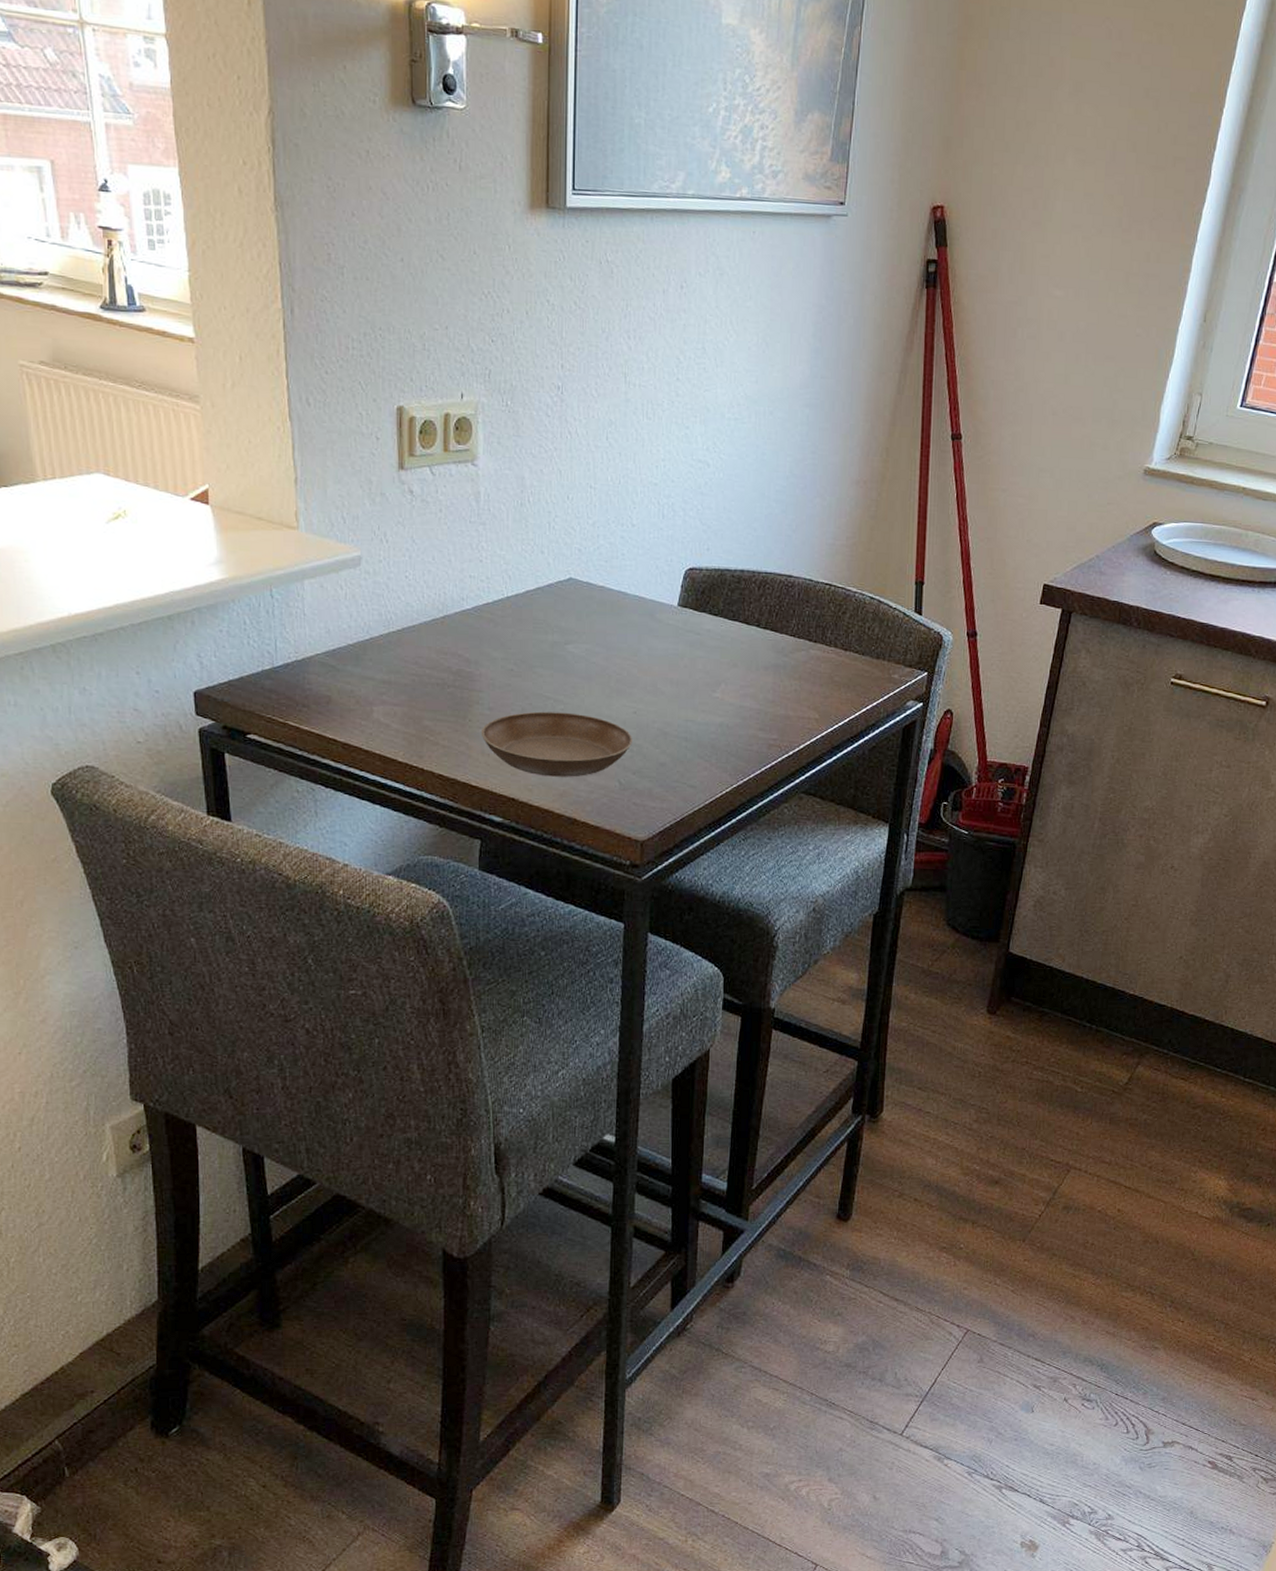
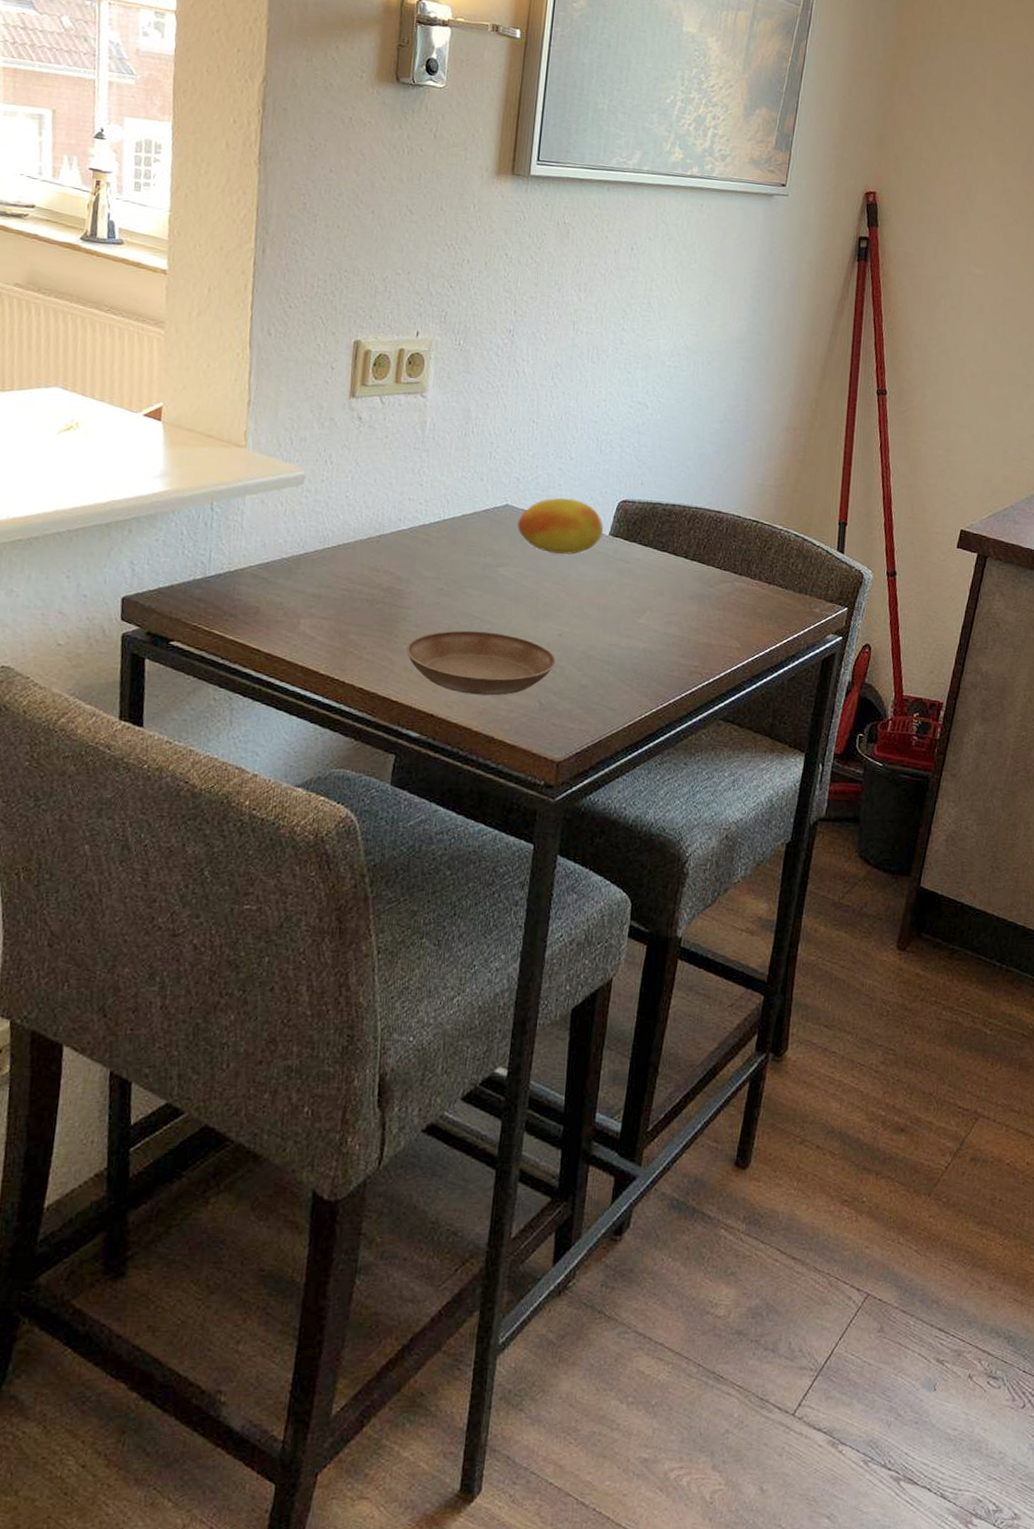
fruit: none [583,568,672,628] -> present [517,497,604,555]

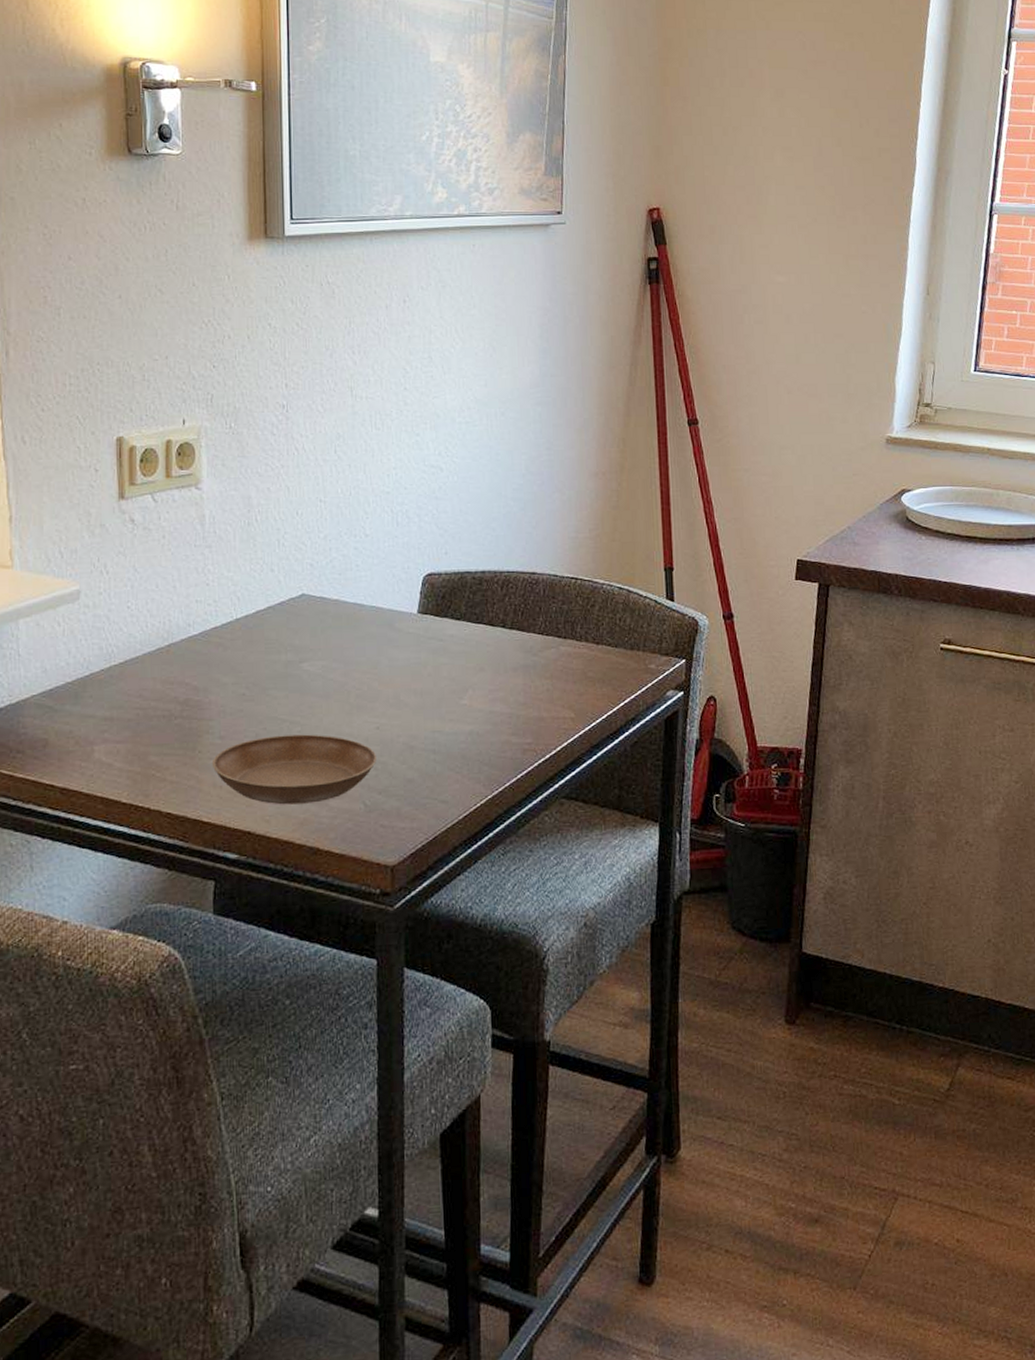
fruit: present [517,497,604,555] -> none [317,579,411,640]

